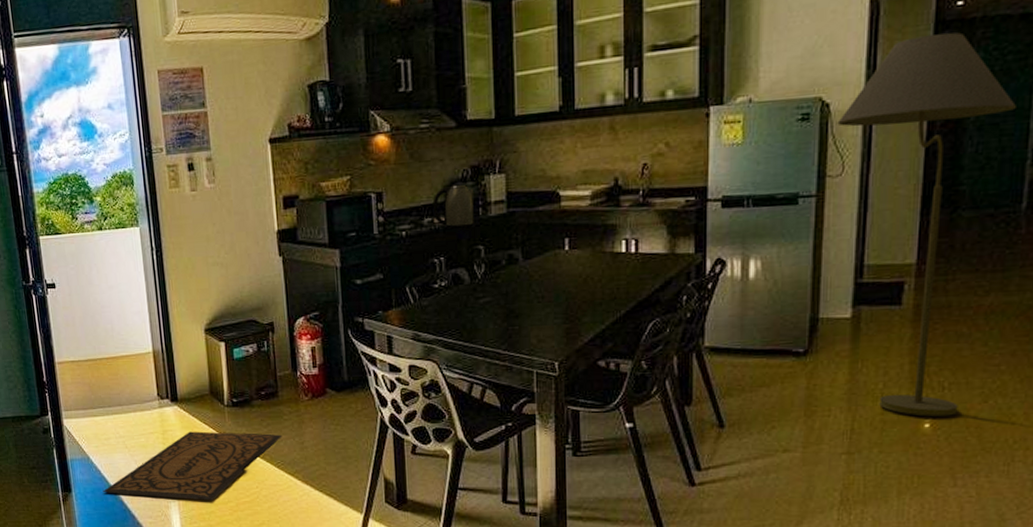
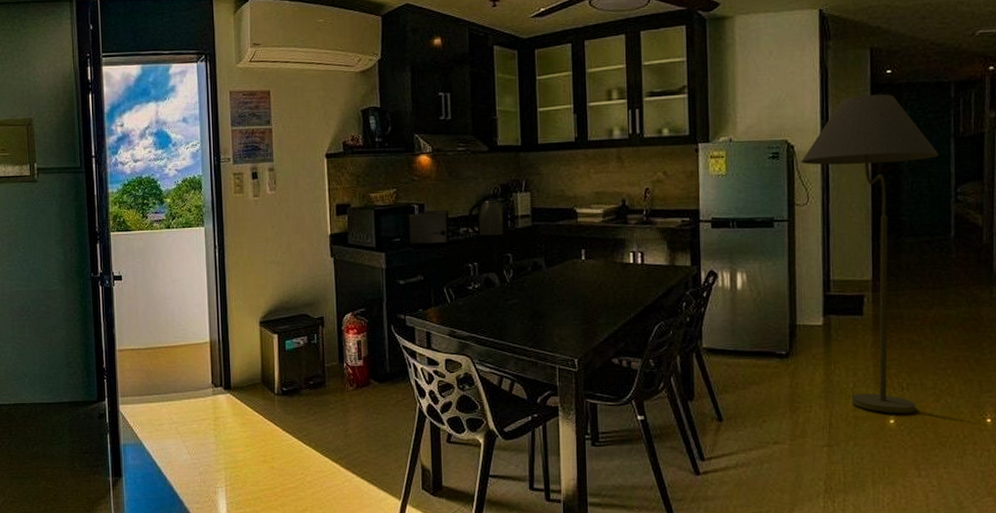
doormat: present [103,431,281,501] -> none [153,418,327,487]
toaster: none [362,197,415,243] -> present [406,209,453,248]

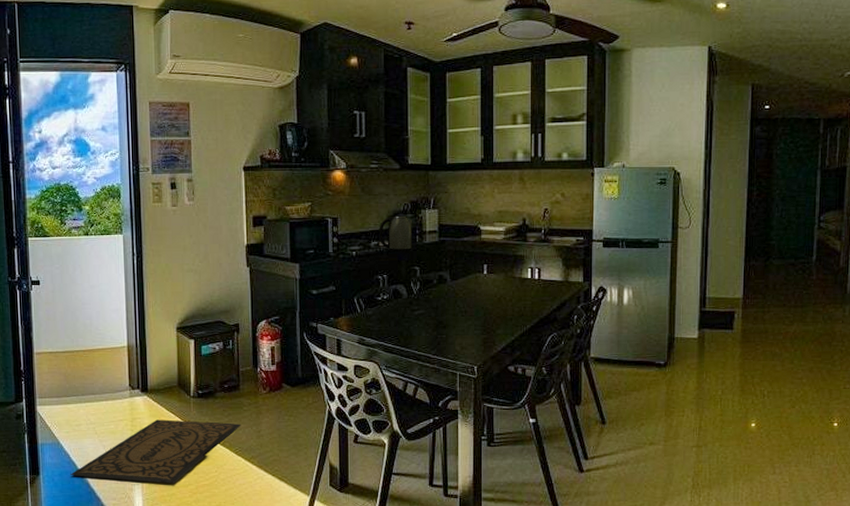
doormat: none [153,418,327,487] -> present [70,419,240,484]
toaster: present [406,209,453,248] -> none [320,223,364,259]
floor lamp: present [801,94,939,413] -> none [685,128,806,418]

